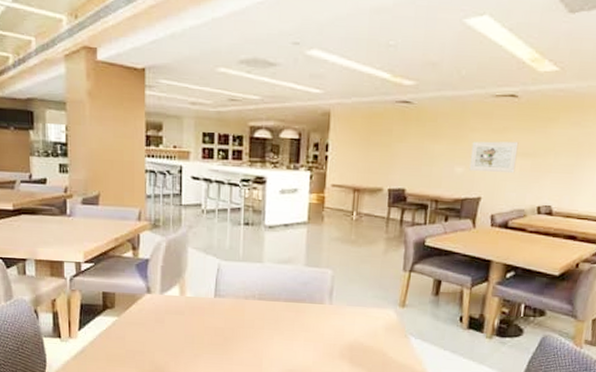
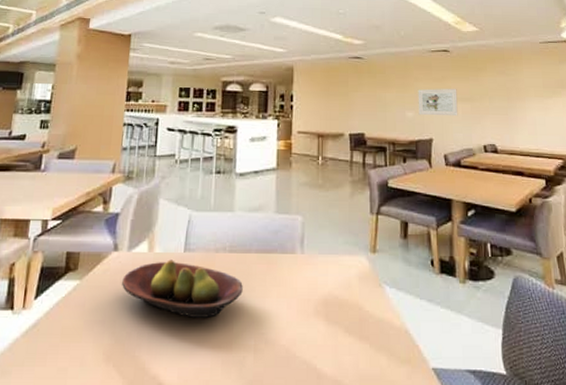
fruit bowl: none [157,303,272,355] -> present [122,259,243,319]

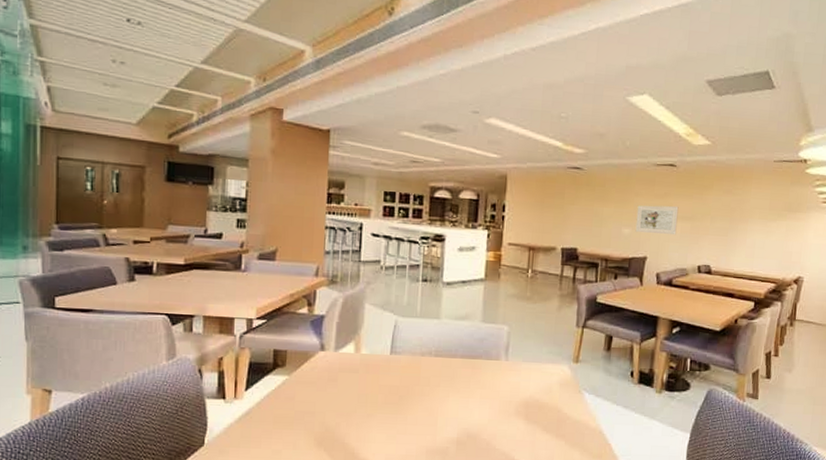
fruit bowl: present [122,259,243,319] -> none [330,361,448,414]

